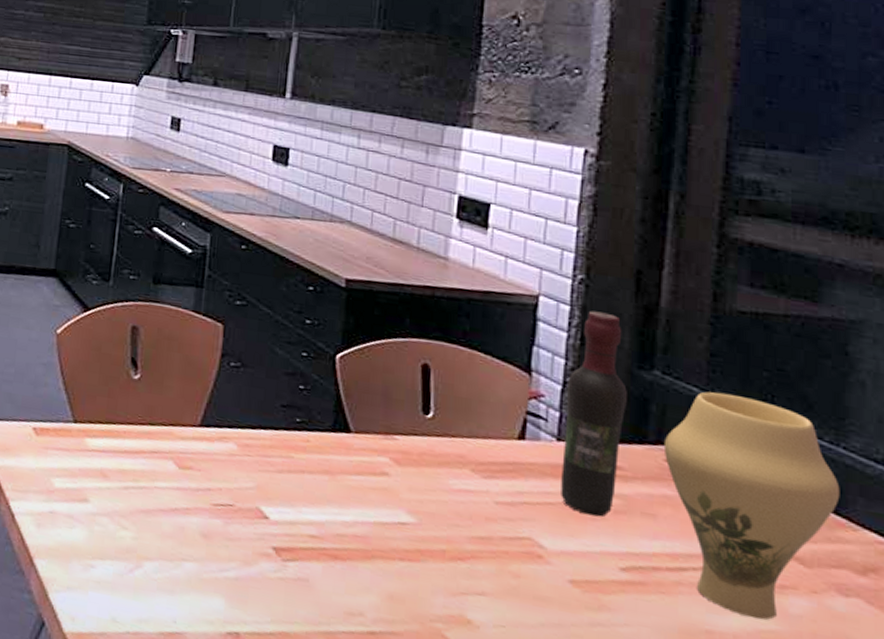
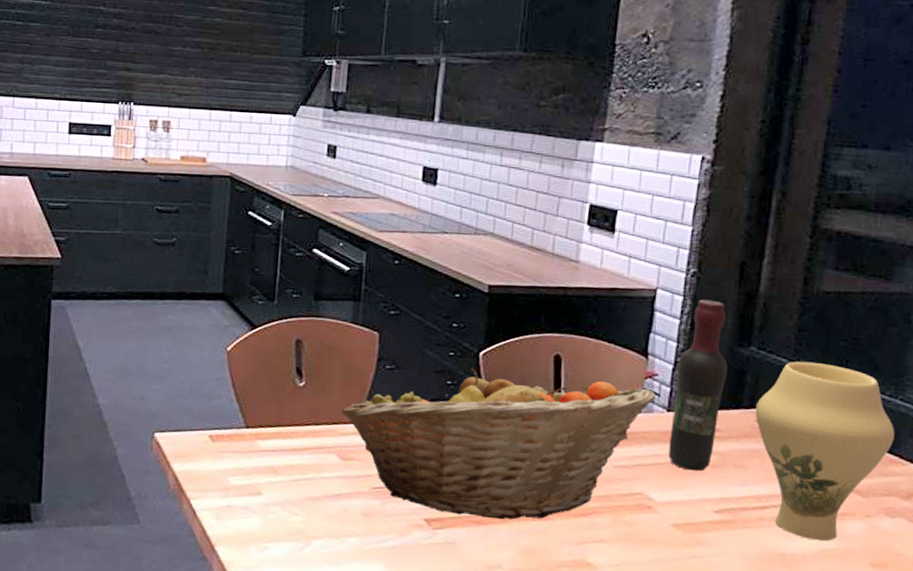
fruit basket: none [179,372,543,560] -> present [341,368,656,520]

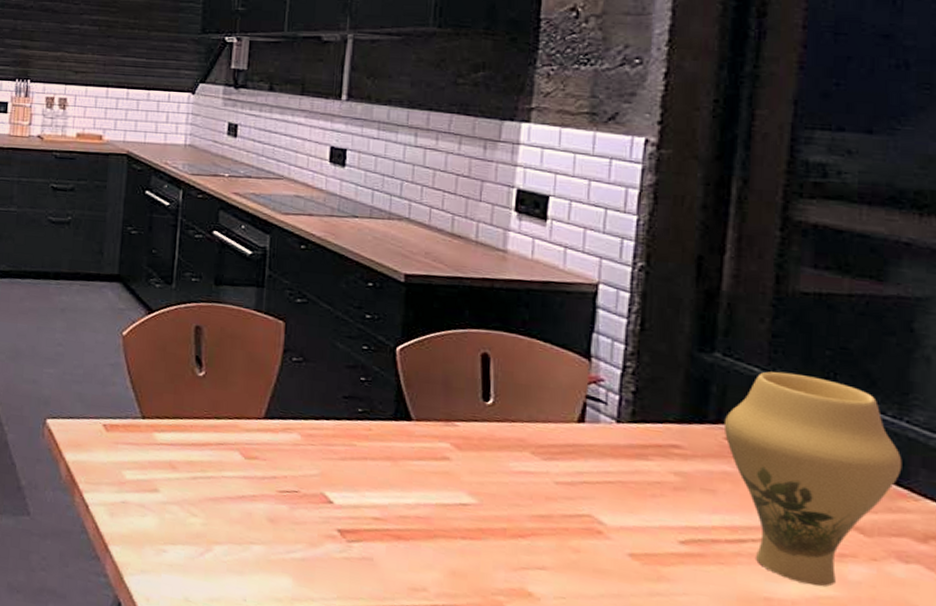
fruit basket: present [341,368,656,520] -> none [244,364,602,538]
wine bottle: present [668,299,728,471] -> none [620,297,687,494]

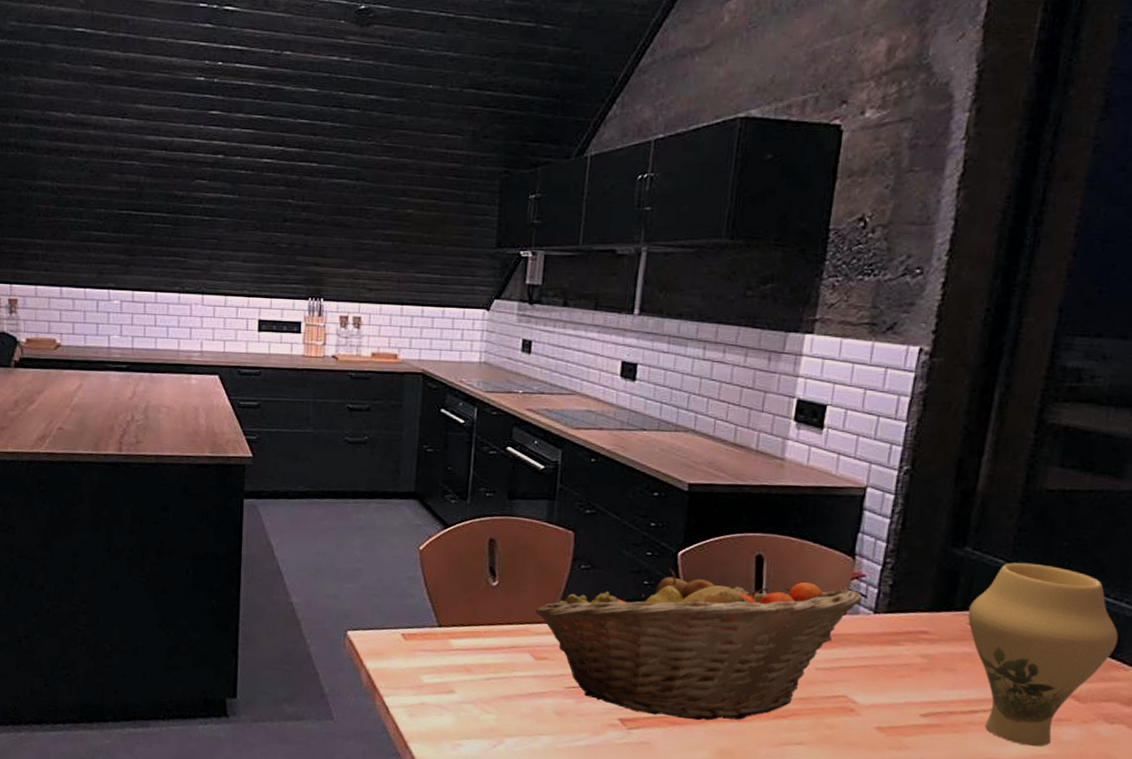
fruit basket: none [244,364,602,538] -> present [534,568,863,721]

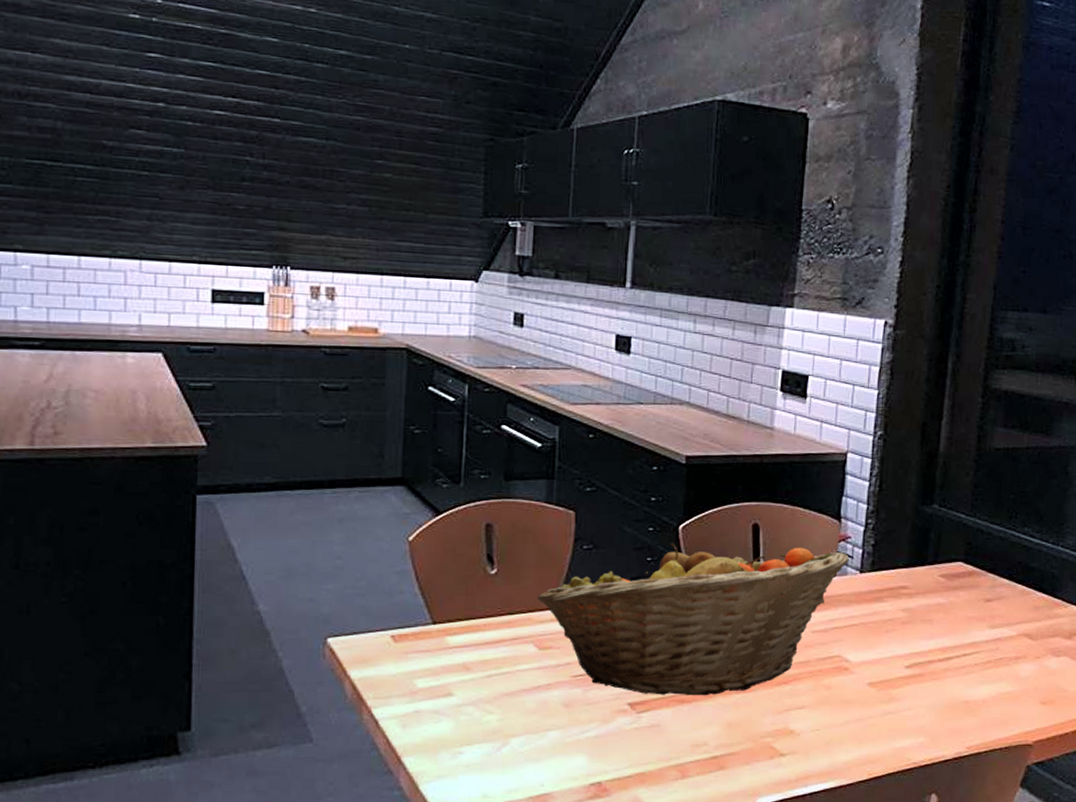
vase: present [967,562,1119,747] -> none [938,515,1058,686]

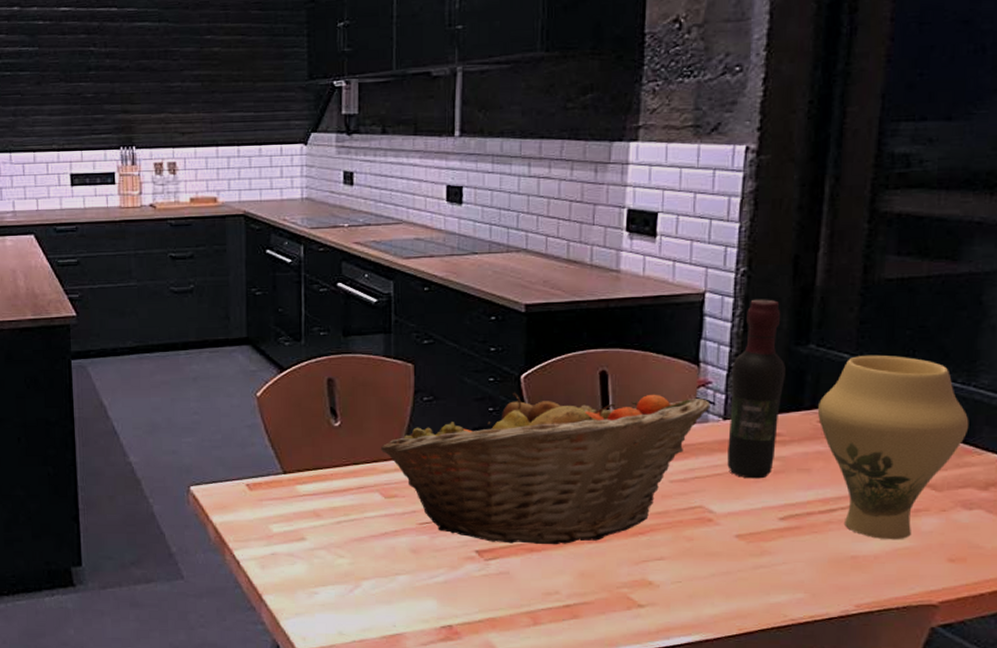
wine bottle: none [862,461,913,629] -> present [727,299,785,479]
vase: none [938,515,1058,686] -> present [817,354,969,540]

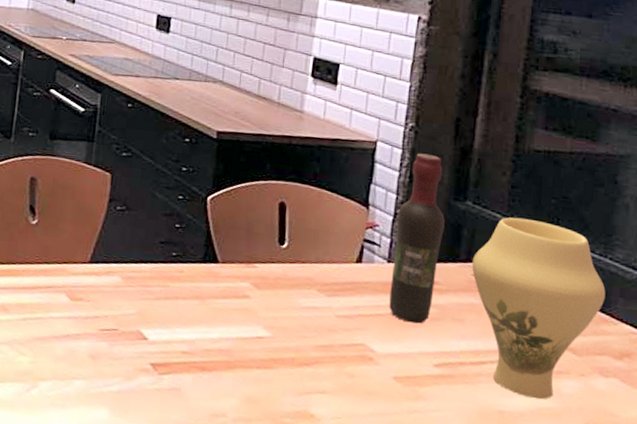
fruit basket: present [380,392,711,545] -> none [71,212,377,367]

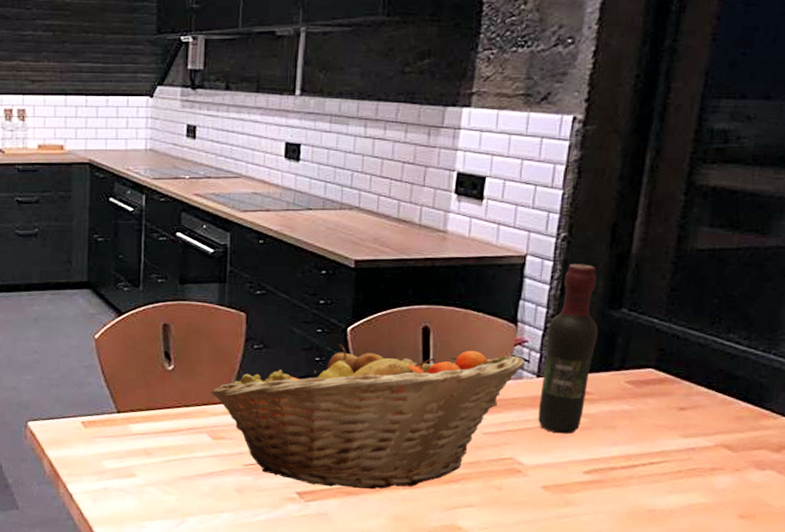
fruit basket: none [71,212,377,367] -> present [210,343,526,490]
vase: present [471,217,606,400] -> none [625,320,767,496]

